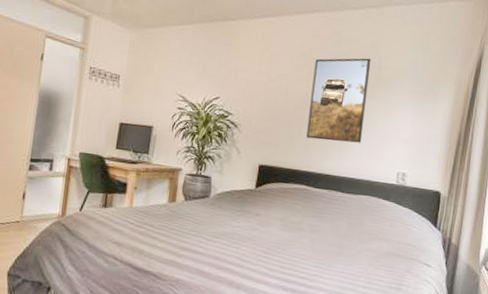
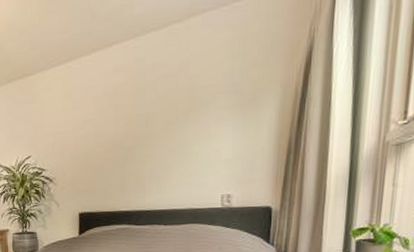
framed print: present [306,58,371,143] -> none [120,81,181,179]

